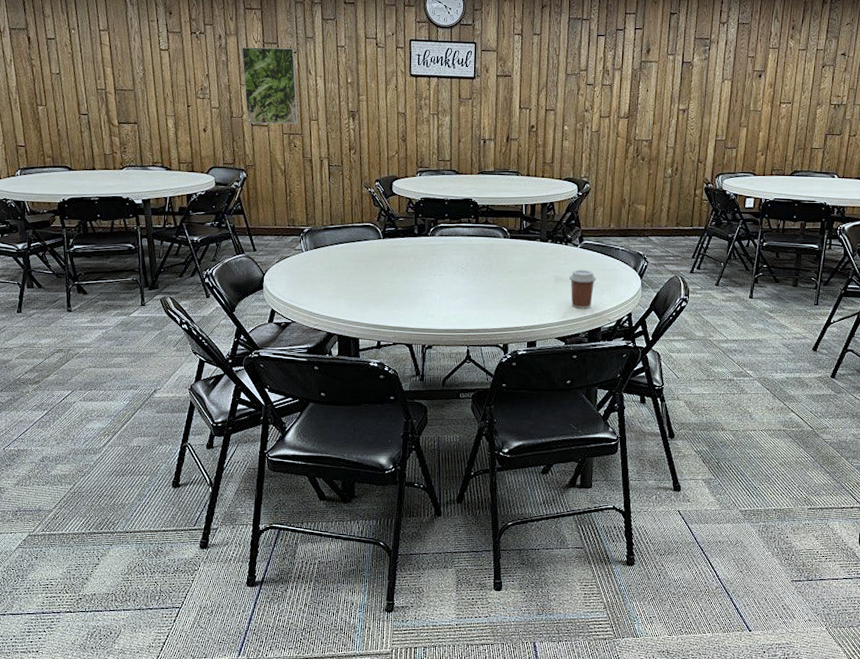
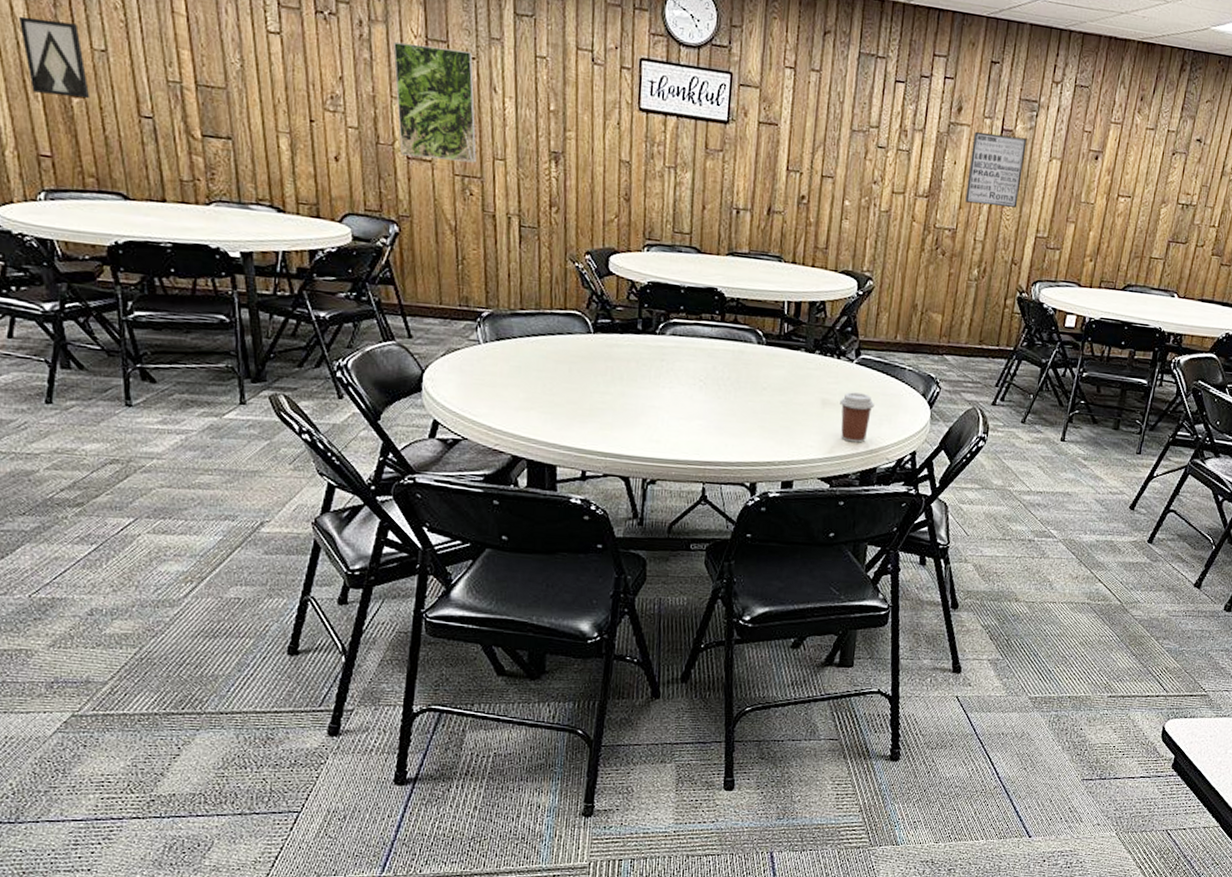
wall art: none [7,57,50,106] -> present [18,16,90,99]
wall art: none [657,65,703,120] -> present [965,131,1027,208]

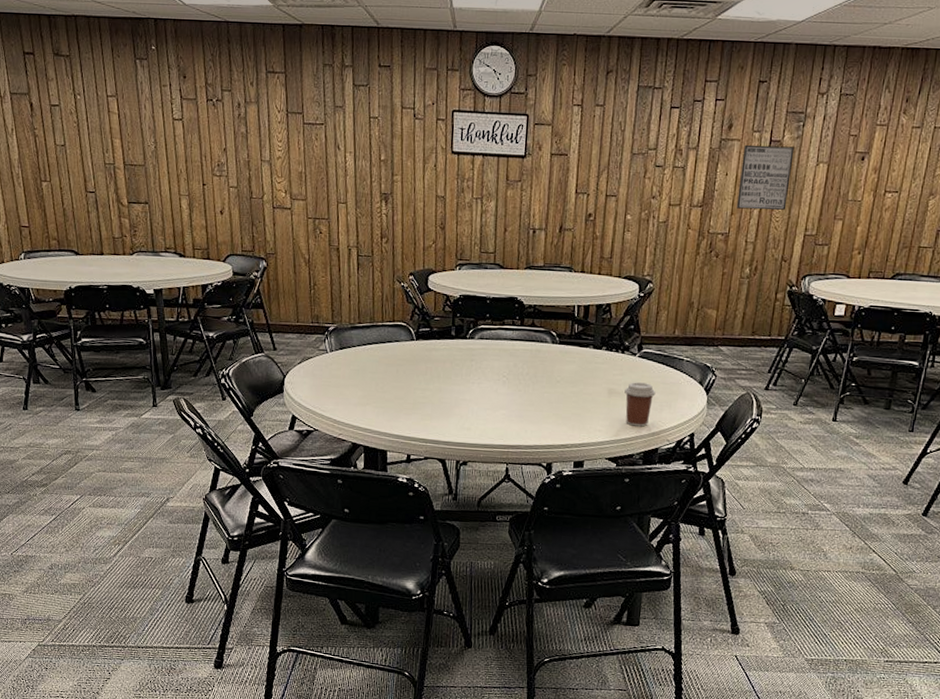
wall art: present [18,16,90,99] -> none [8,126,54,182]
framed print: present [393,41,477,163] -> none [263,117,325,208]

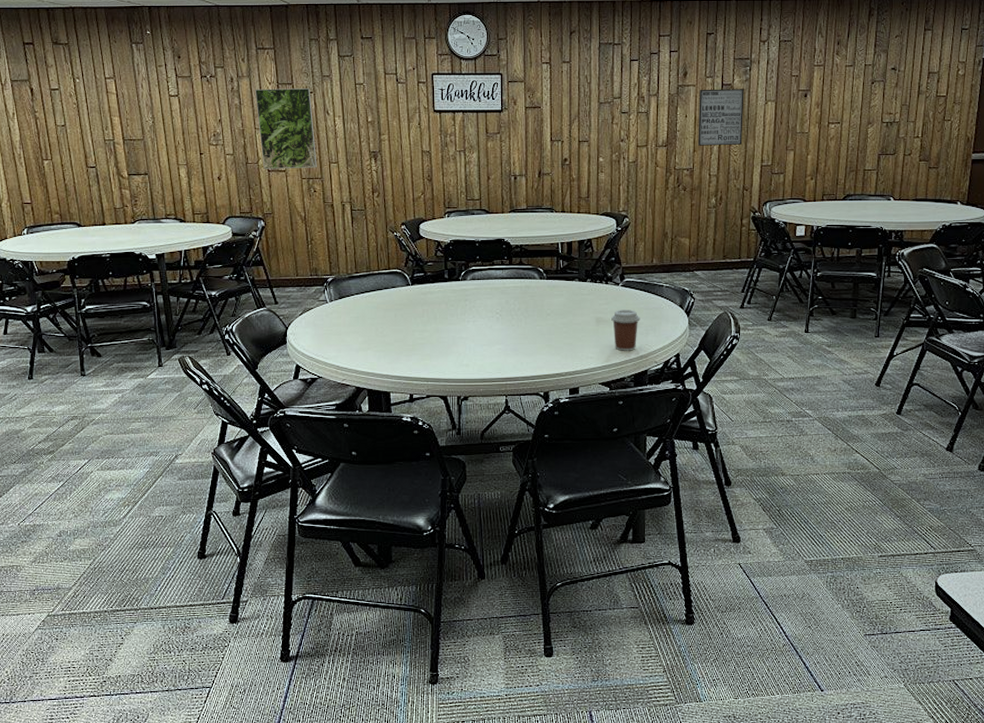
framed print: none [263,117,325,208] -> present [255,88,317,169]

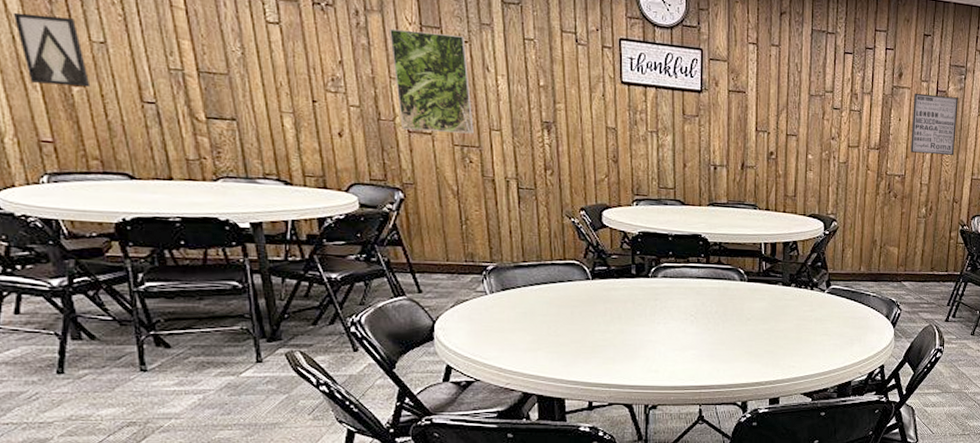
wall art: none [9,110,55,160] -> present [12,12,91,88]
coffee cup: present [611,310,640,351] -> none [816,318,846,361]

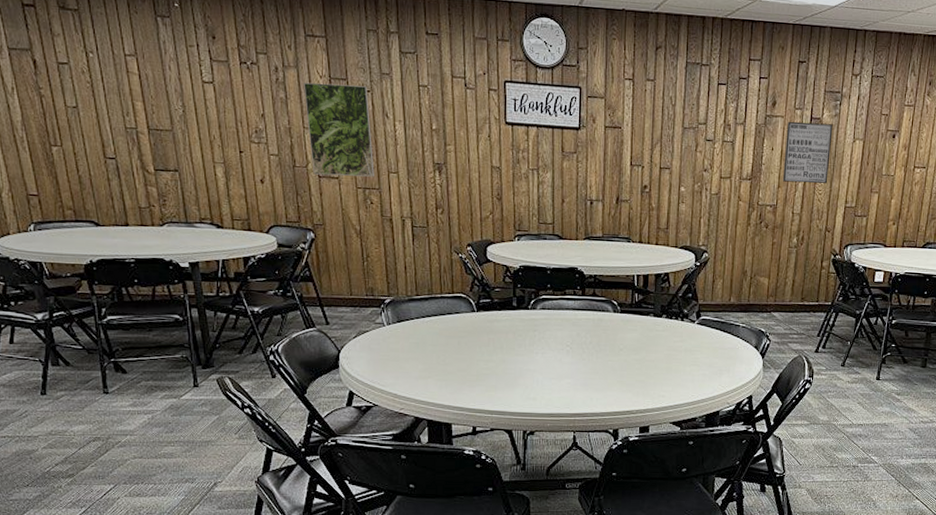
wall art: present [12,12,91,88] -> none [8,84,66,147]

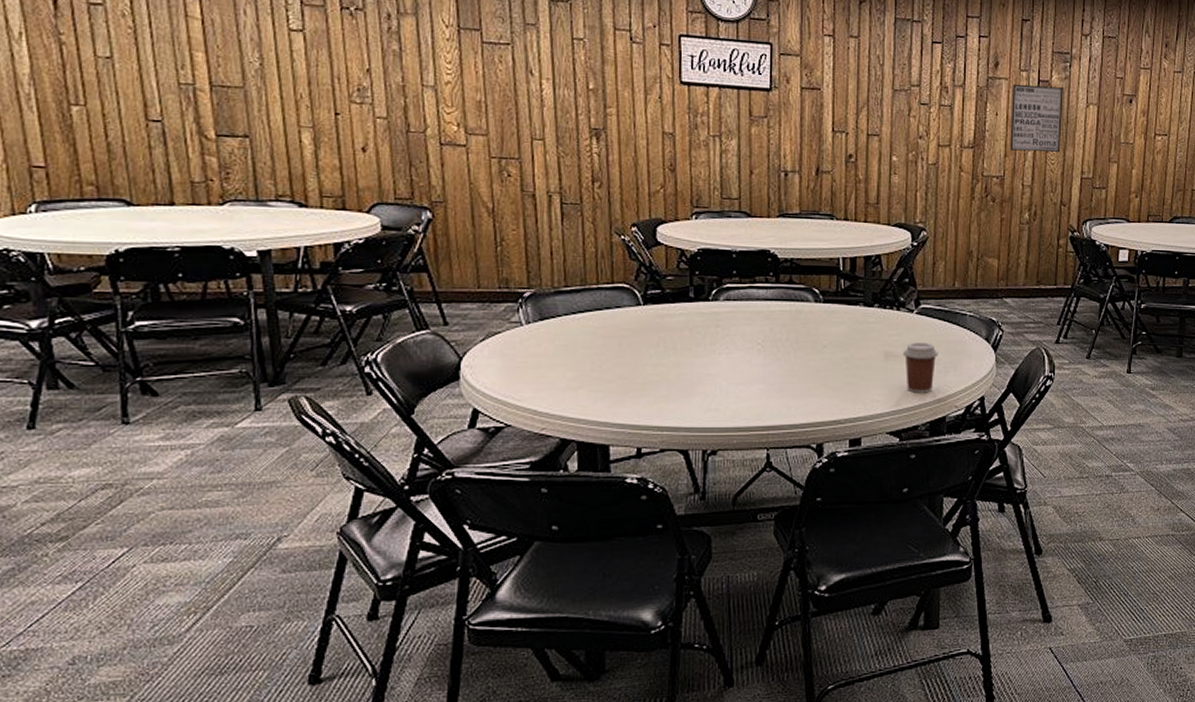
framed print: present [304,82,374,177] -> none [424,32,514,145]
coffee cup: none [685,348,715,391] -> present [903,342,938,393]

